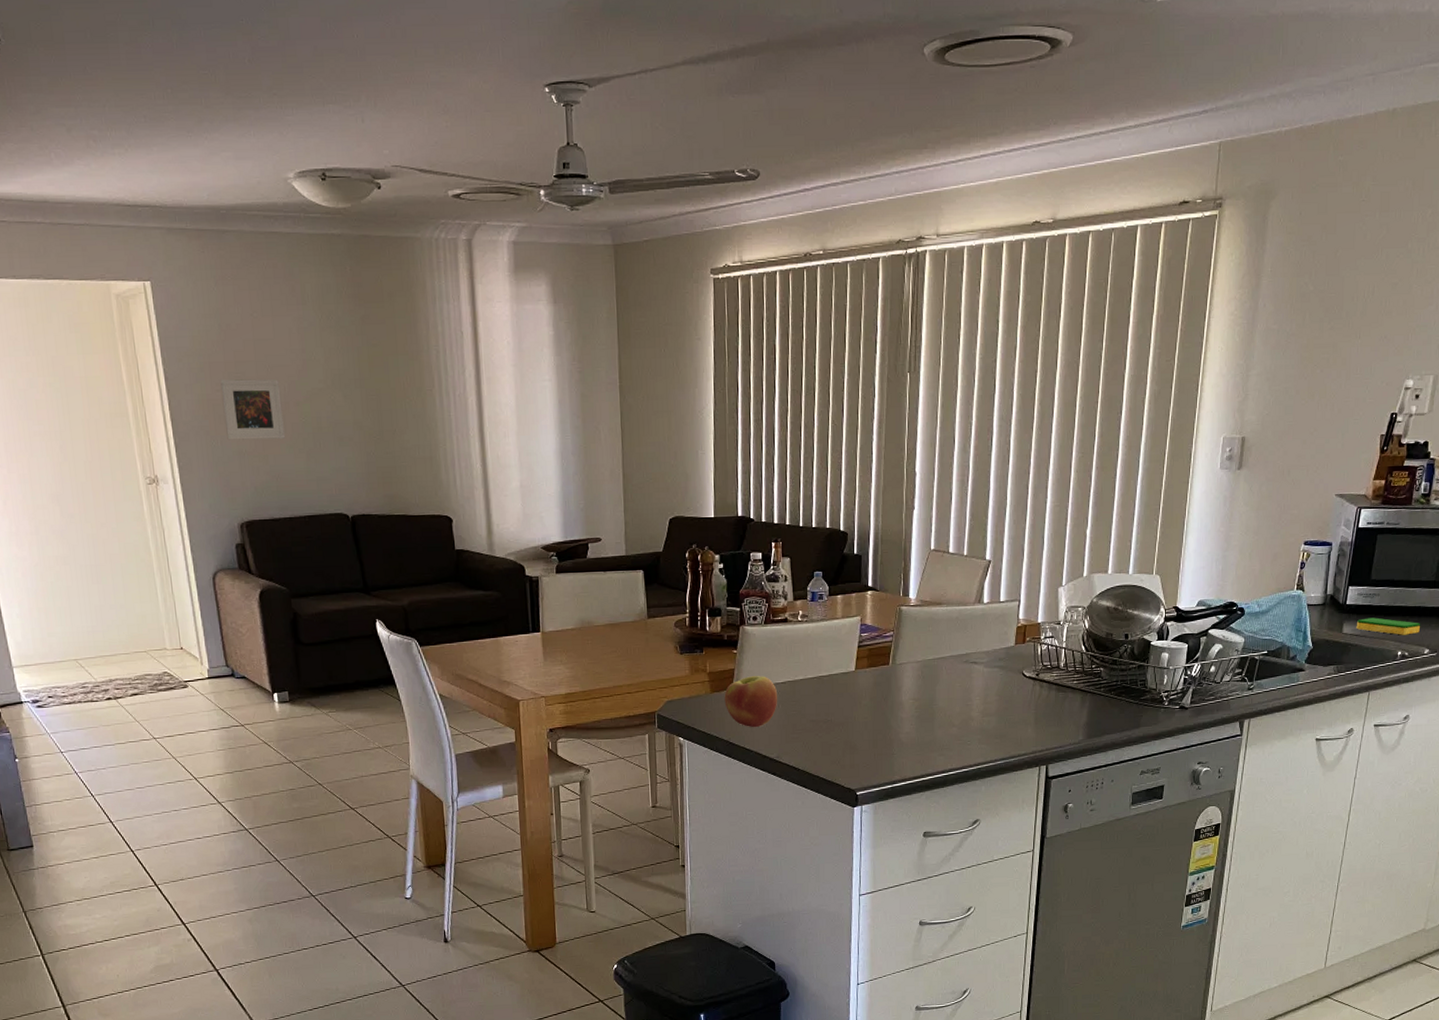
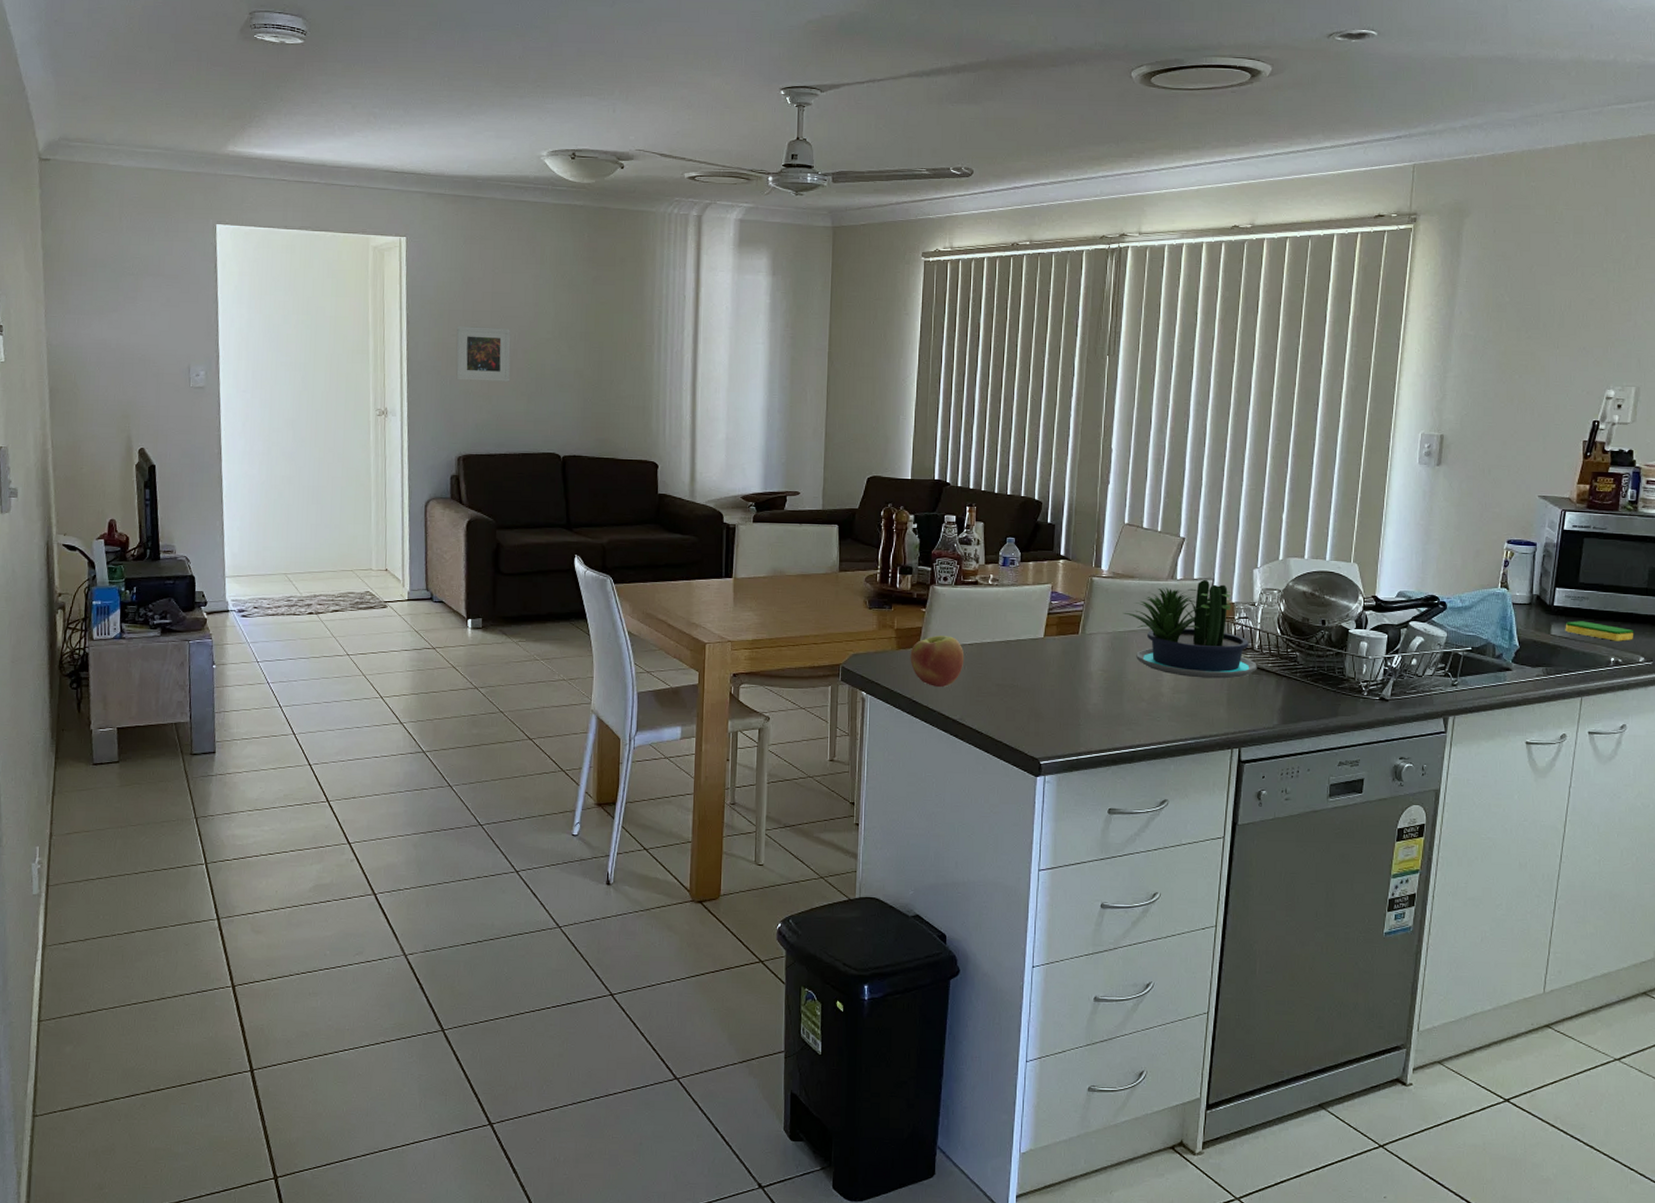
potted plant: none [931,601,1063,700] -> present [1122,579,1257,679]

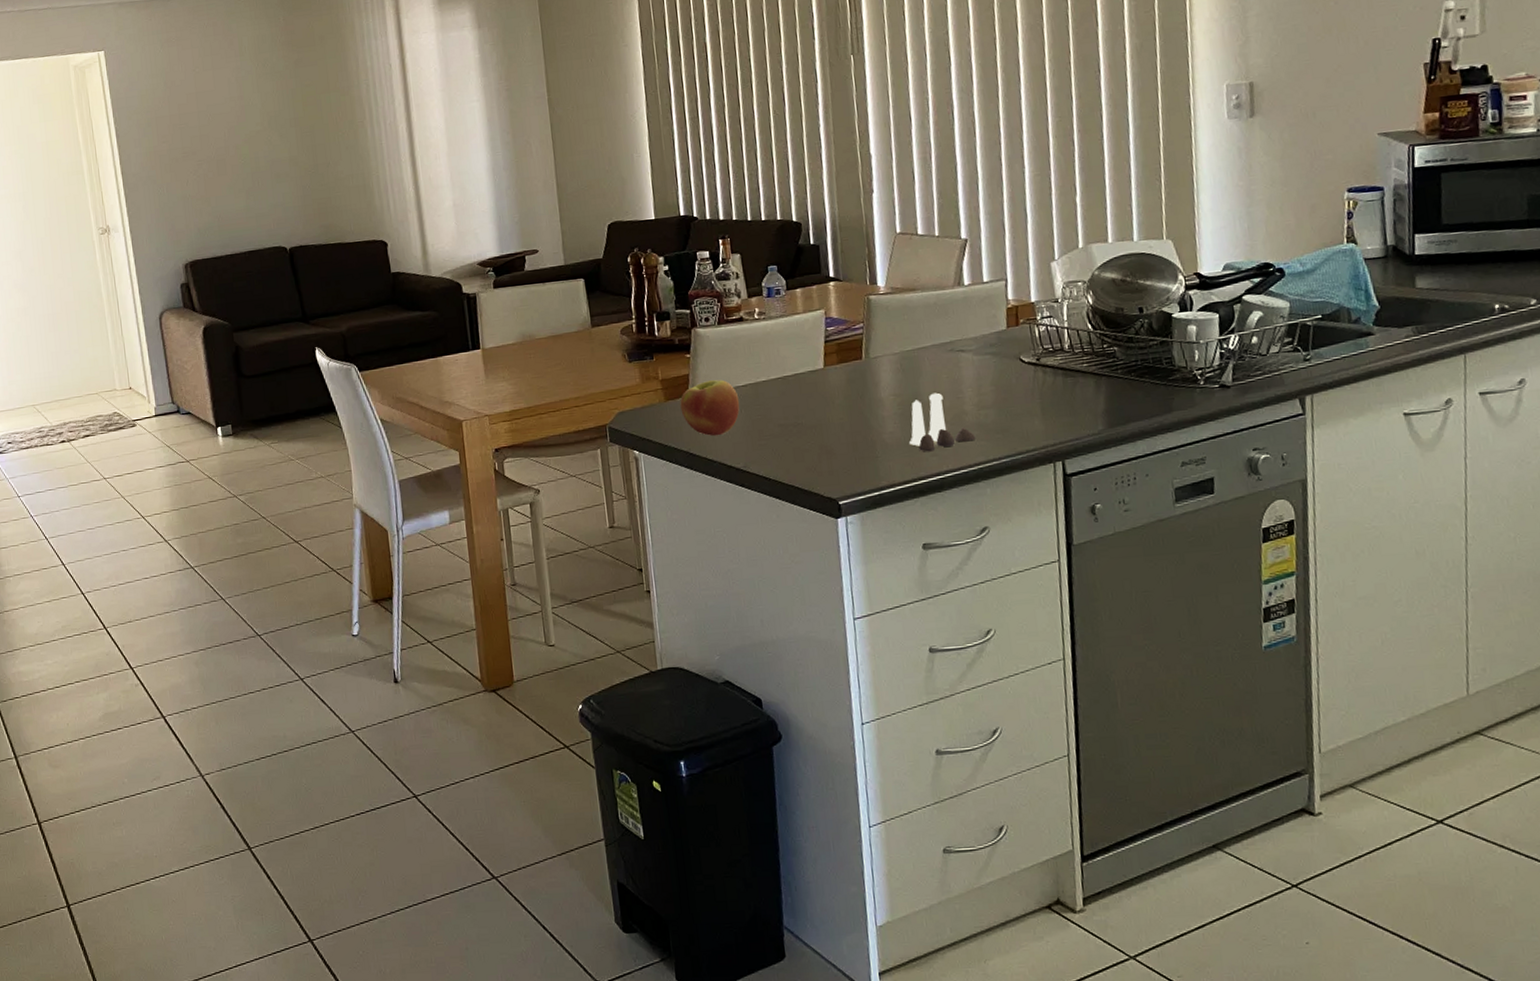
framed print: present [456,326,511,382] -> none [166,126,225,187]
salt and pepper shaker set: none [1110,673,1168,726] -> present [909,392,976,452]
potted plant: present [1122,579,1257,679] -> none [908,281,1071,390]
dish sponge: present [1565,621,1634,641] -> none [1432,267,1520,286]

